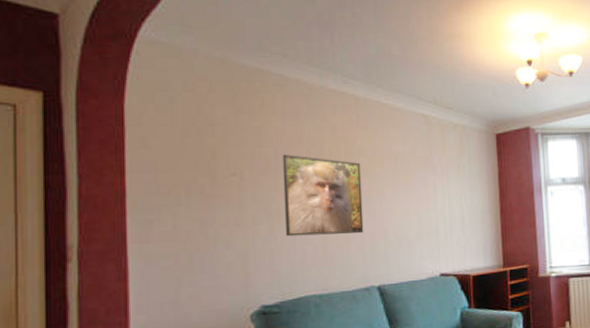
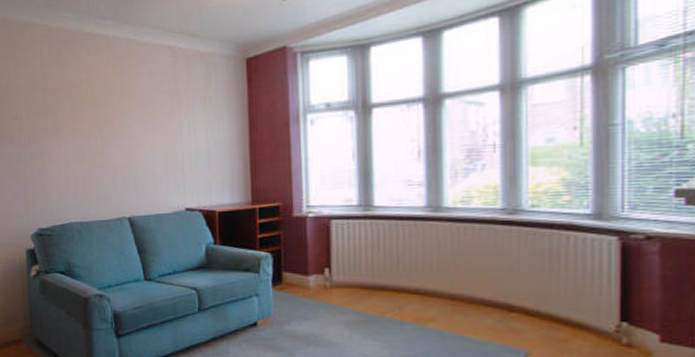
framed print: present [282,154,364,237] -> none [49,97,116,171]

